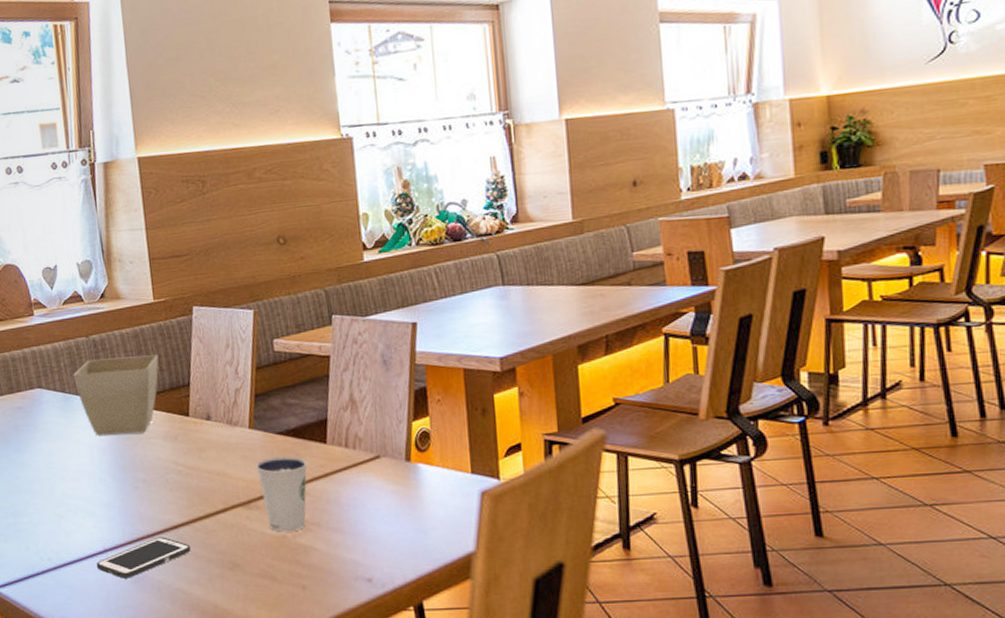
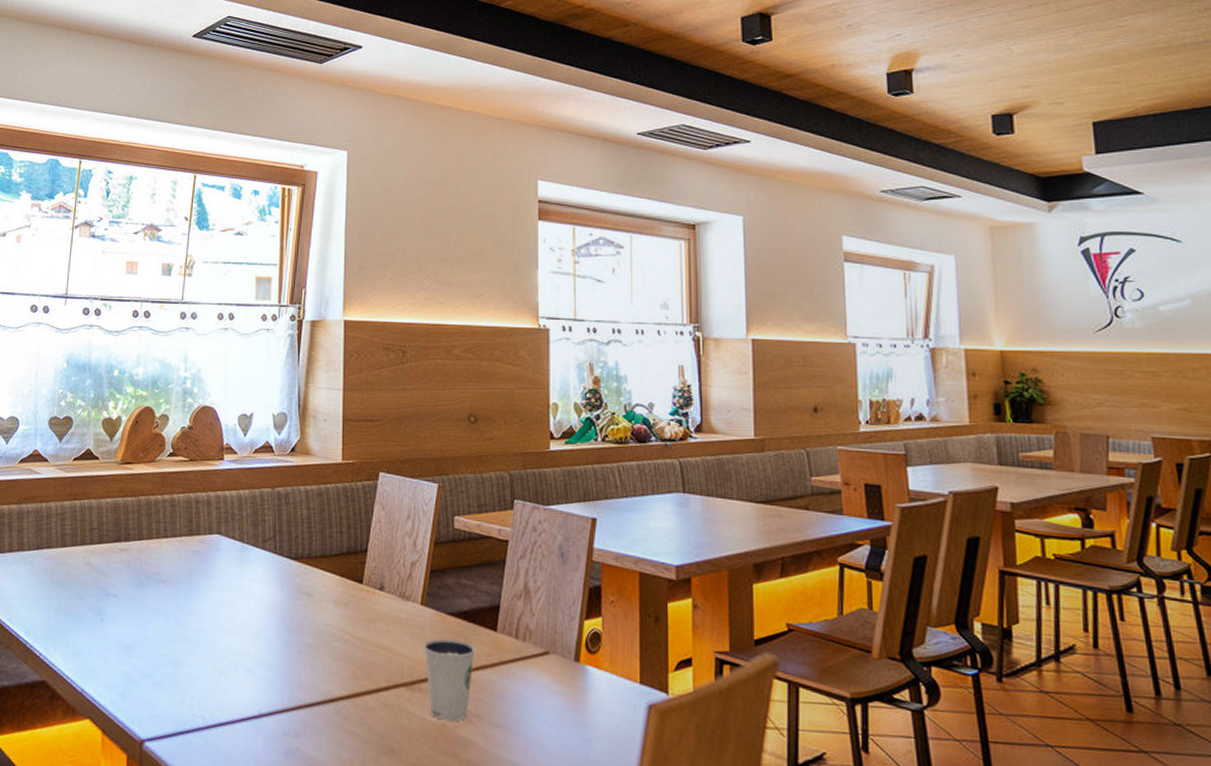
flower pot: present [73,355,159,437] -> none [253,512,340,595]
cell phone: present [96,537,191,579] -> none [249,708,348,750]

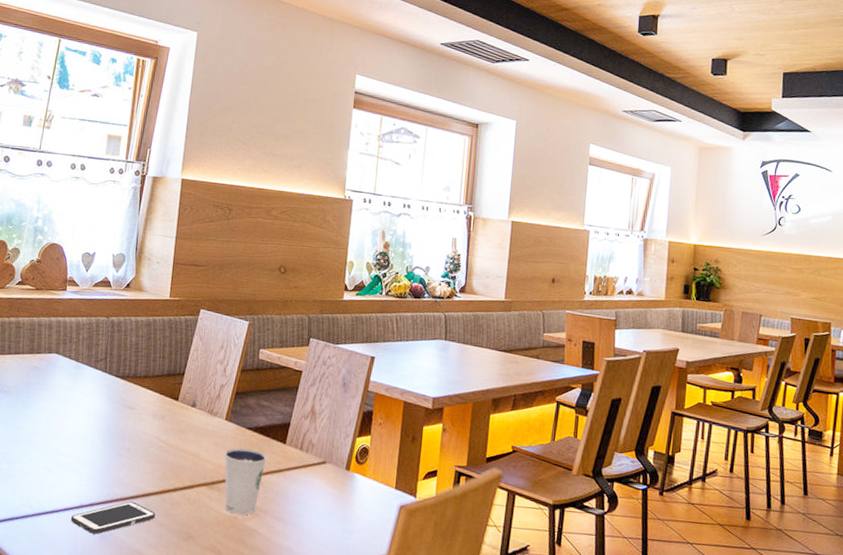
cell phone: none [249,708,348,750] -> present [70,501,156,534]

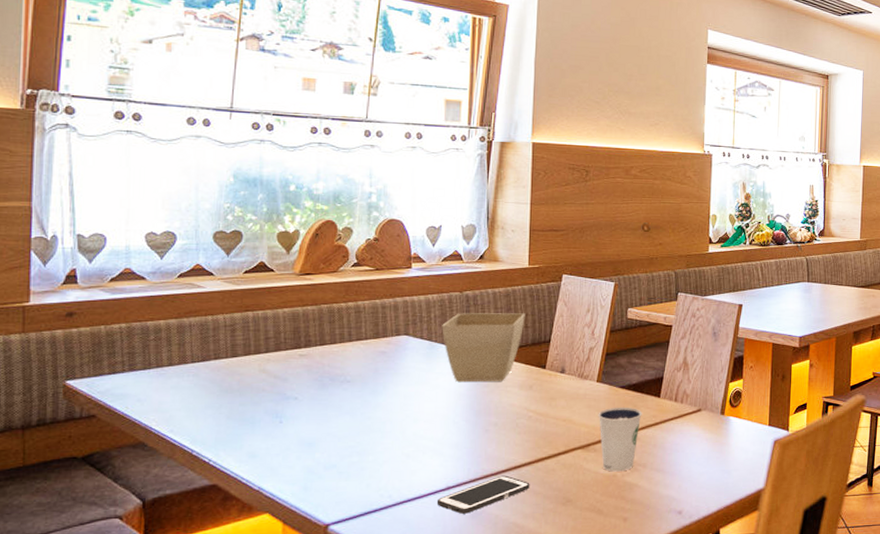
flower pot: none [88,337,163,408] -> present [442,313,525,383]

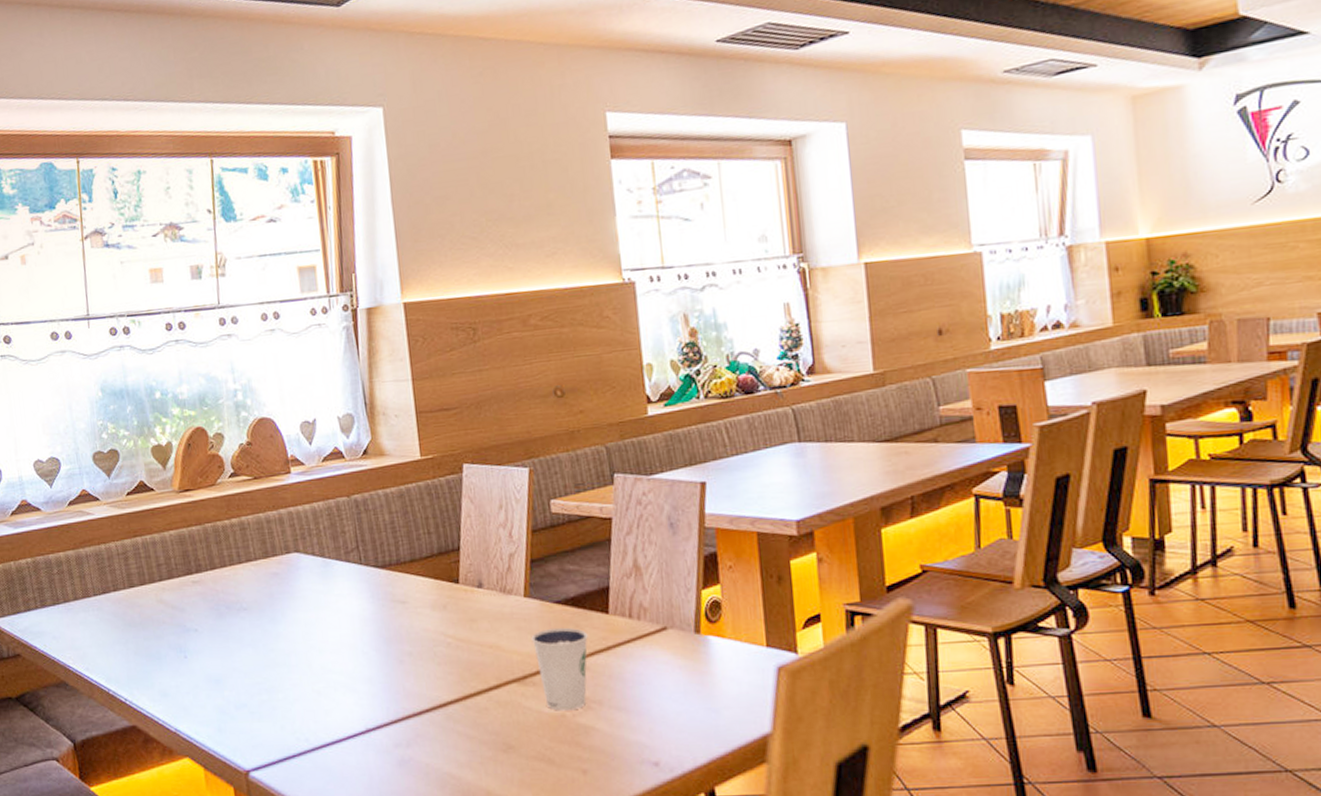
cell phone: present [436,475,530,514] -> none [357,715,461,761]
flower pot: present [442,313,525,383] -> none [333,516,426,605]

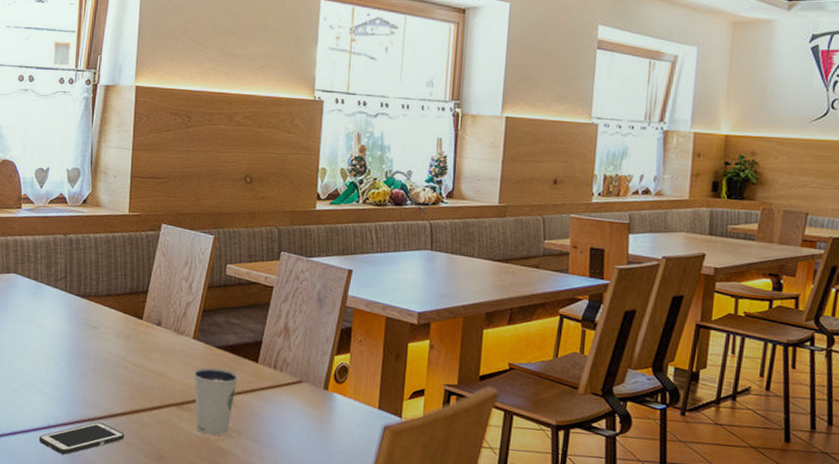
cell phone: none [357,715,461,761] -> present [38,422,125,455]

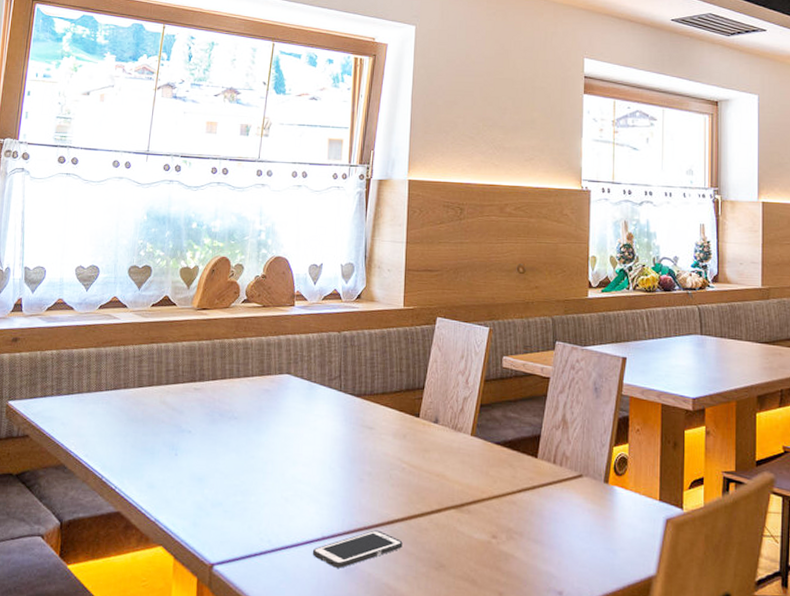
dixie cup: present [193,367,239,436] -> none [472,465,518,539]

